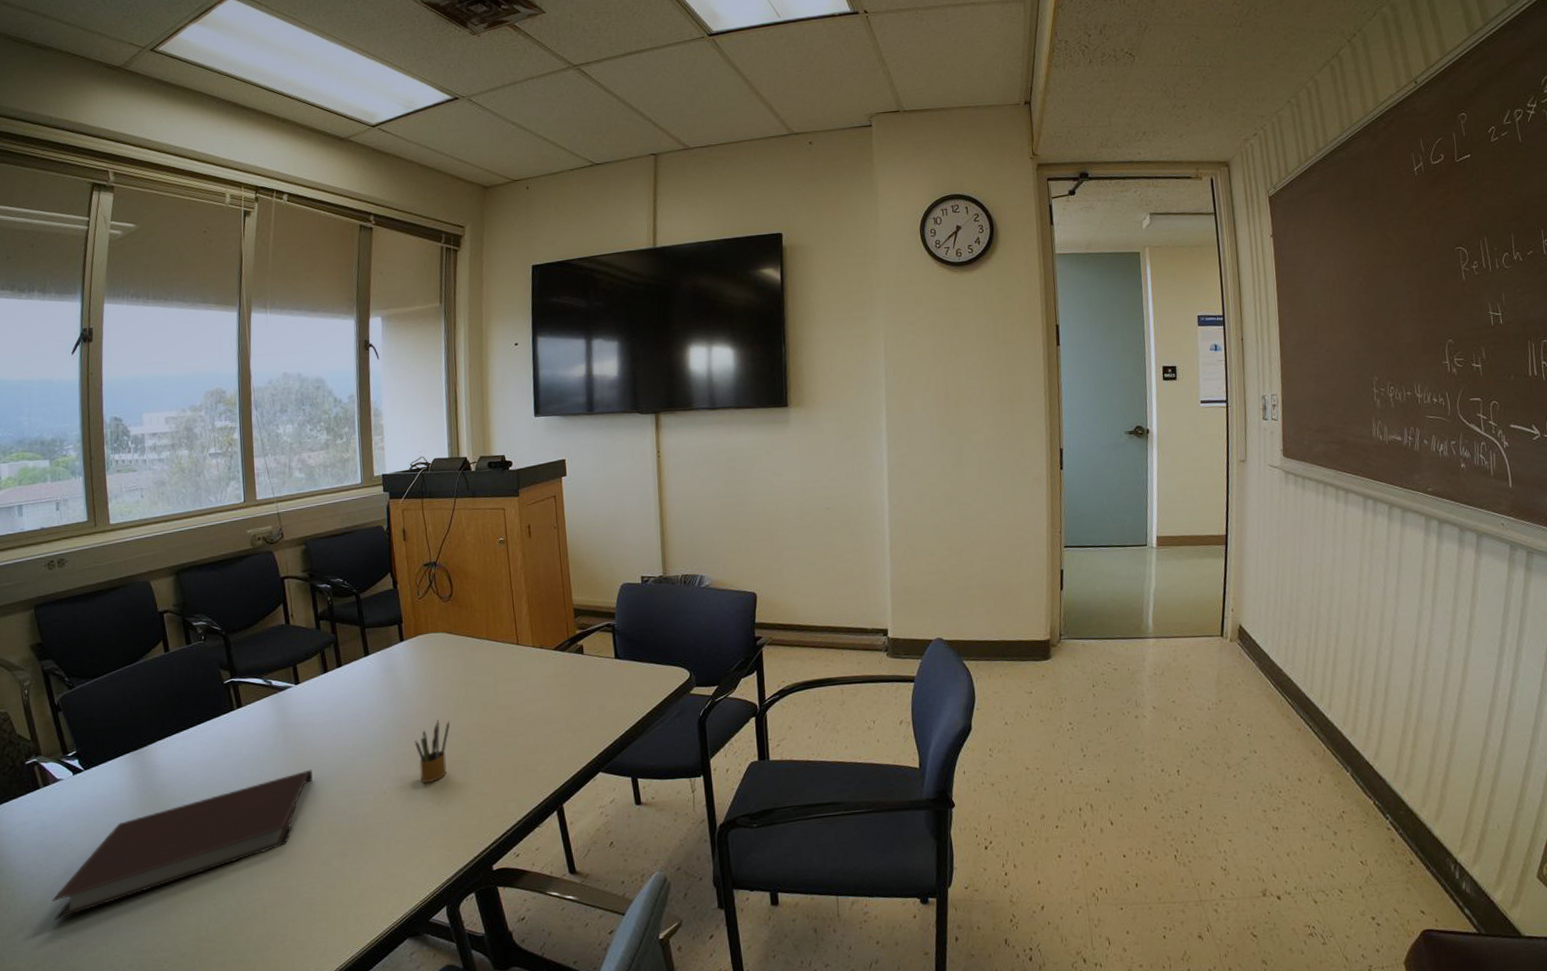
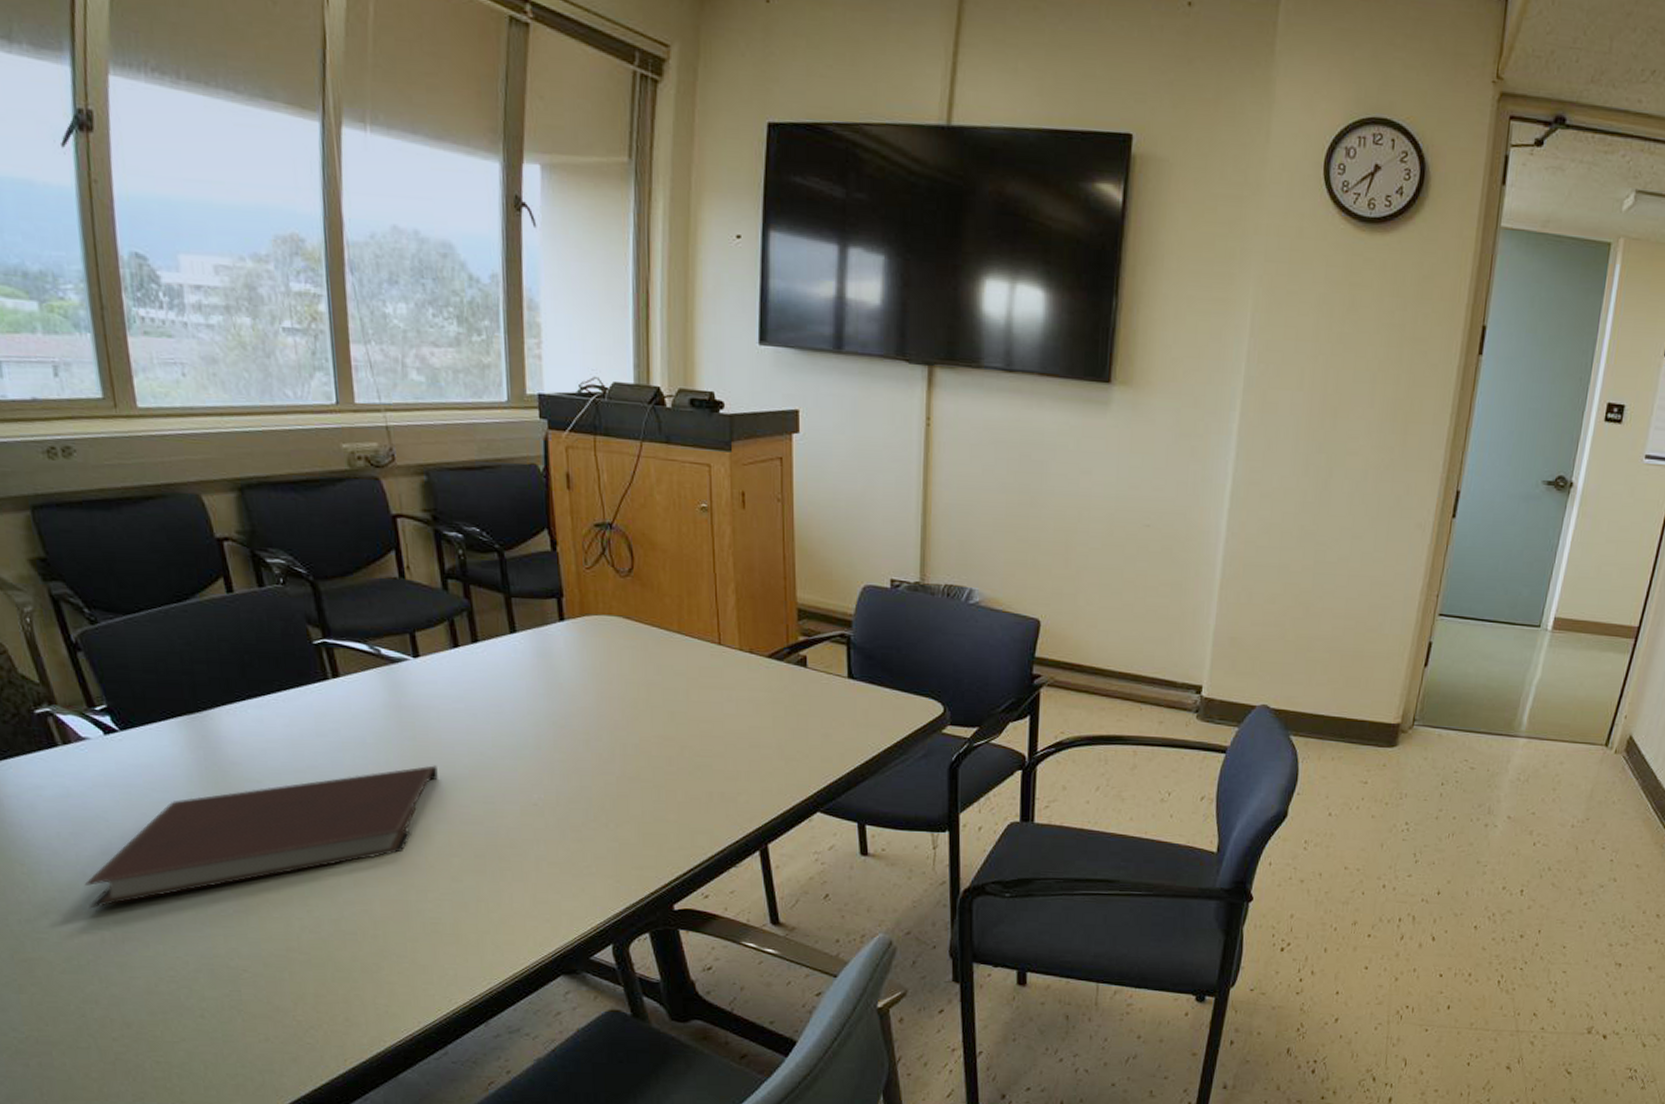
pencil box: present [415,720,451,784] -> none [577,725,625,800]

